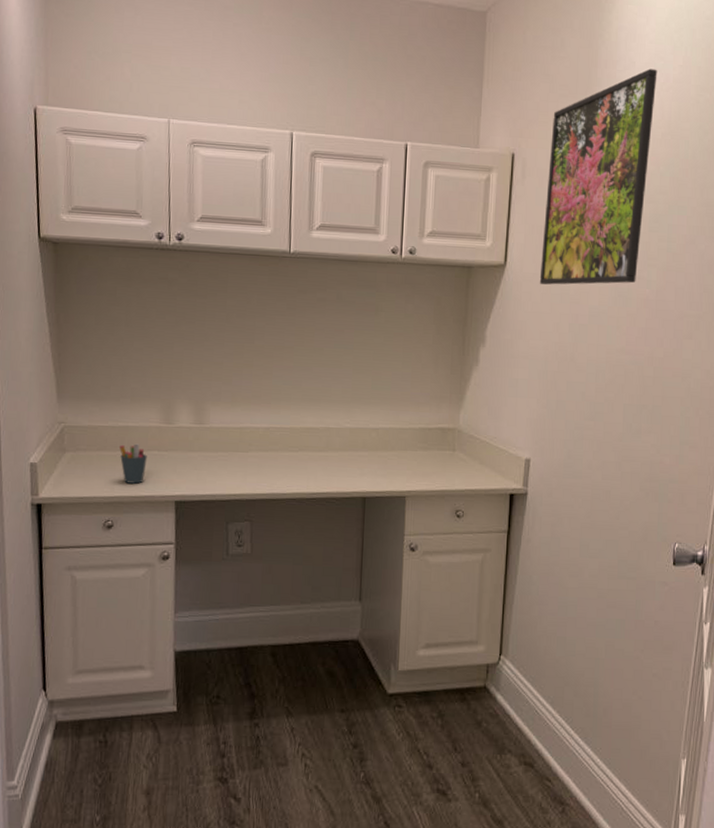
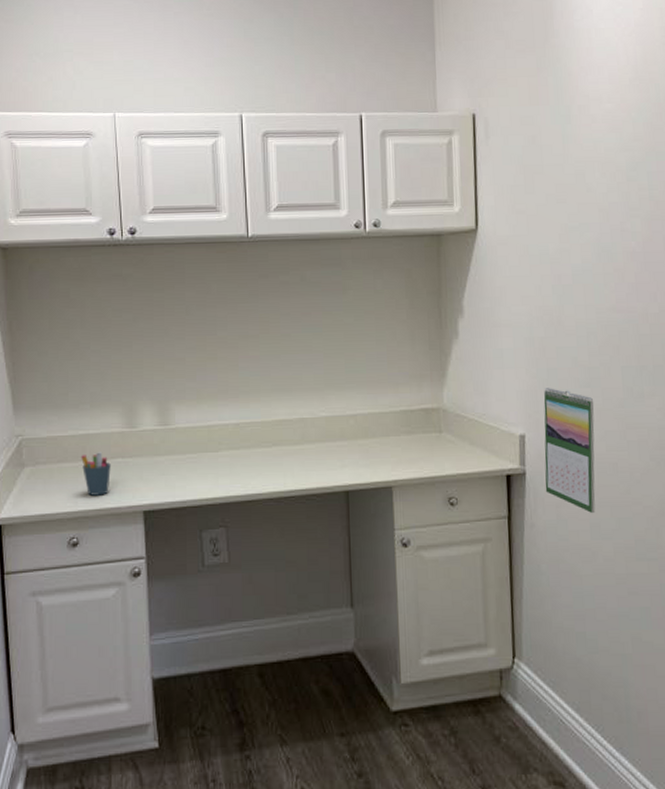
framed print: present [539,68,658,285] -> none [512,15,620,246]
calendar: none [543,418,596,535] -> present [543,388,596,514]

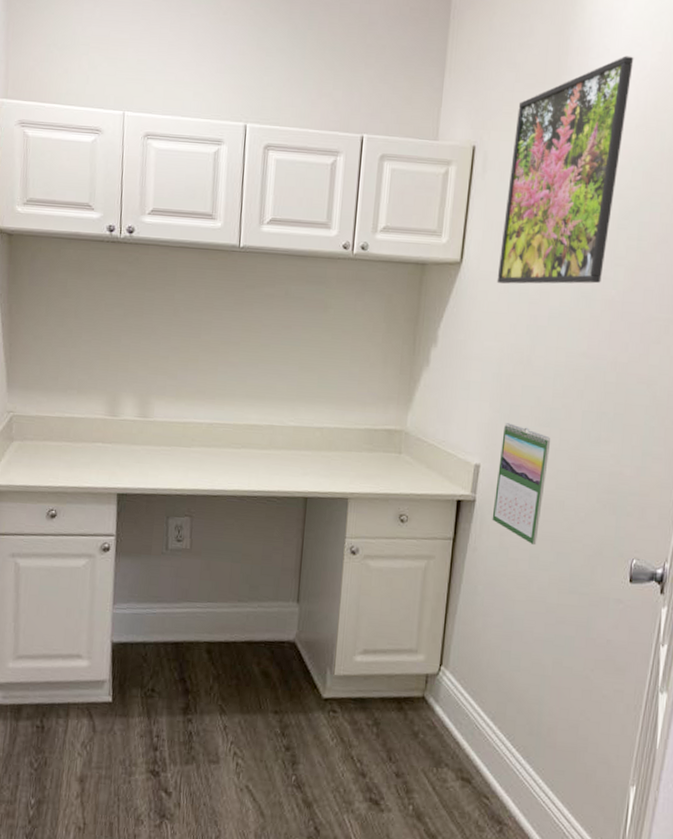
pen holder: present [81,452,111,496] -> none [65,435,92,475]
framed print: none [512,15,620,246] -> present [496,56,634,284]

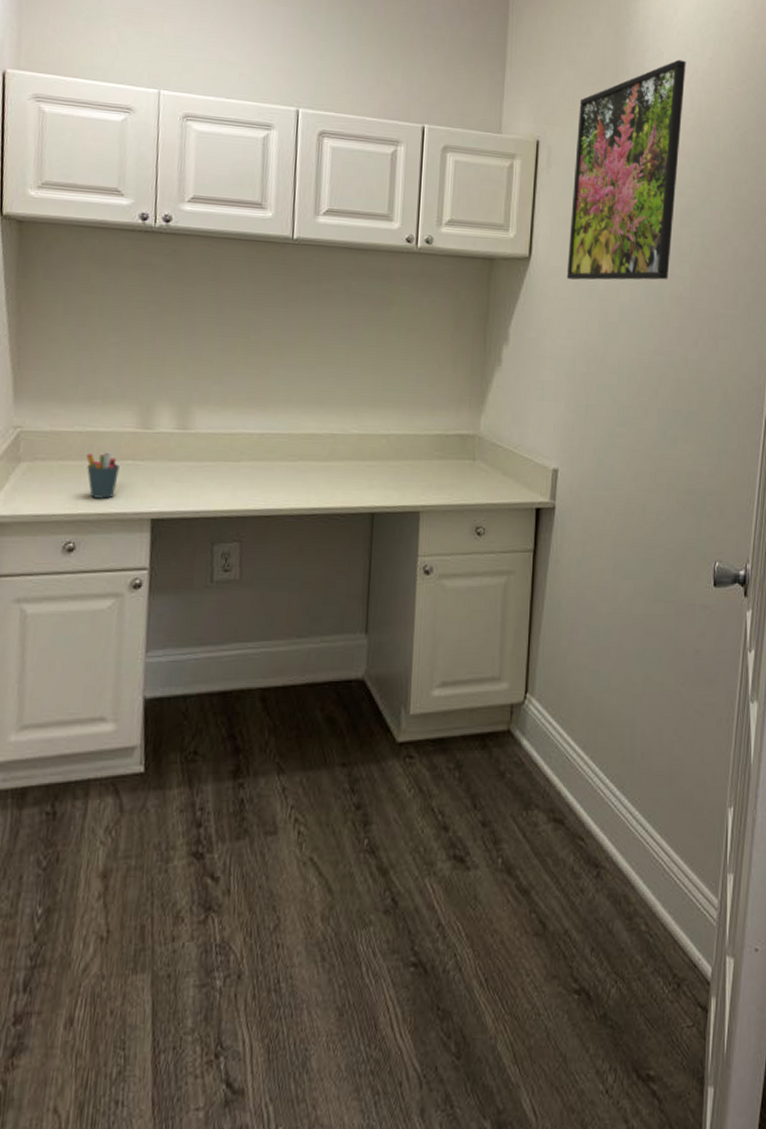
pen holder: none [65,435,92,475] -> present [86,452,120,499]
calendar: present [492,423,551,546] -> none [573,424,629,553]

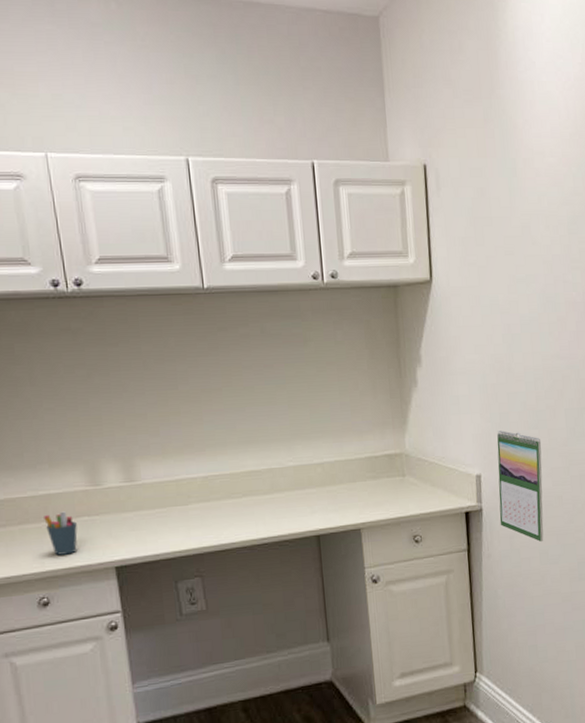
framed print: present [566,59,686,280] -> none [460,68,562,297]
calendar: none [573,424,629,553] -> present [497,430,544,543]

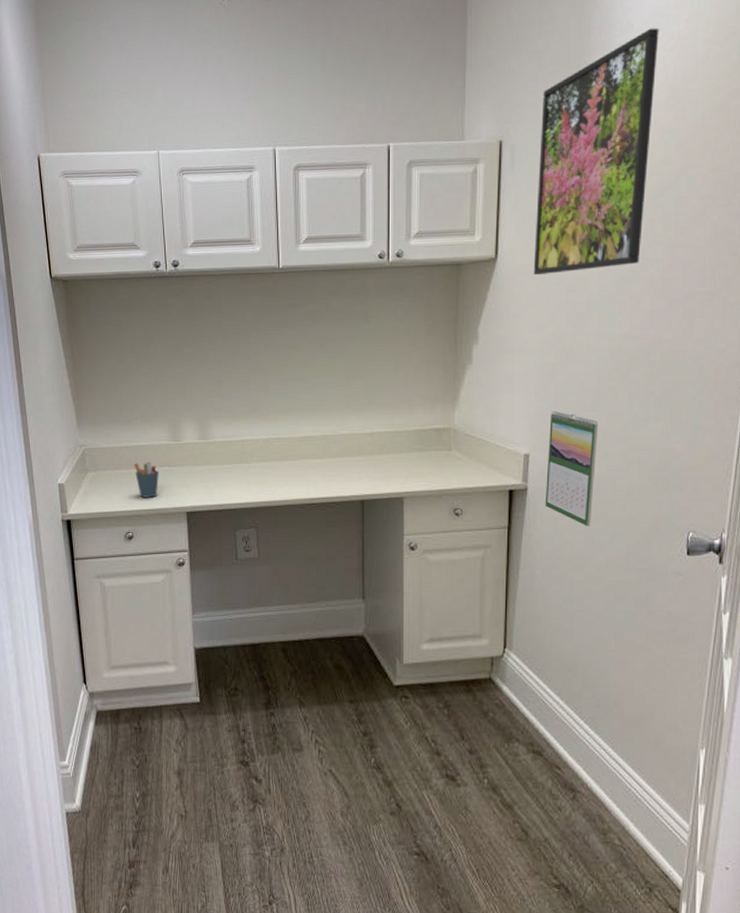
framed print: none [460,68,562,297] -> present [533,28,659,275]

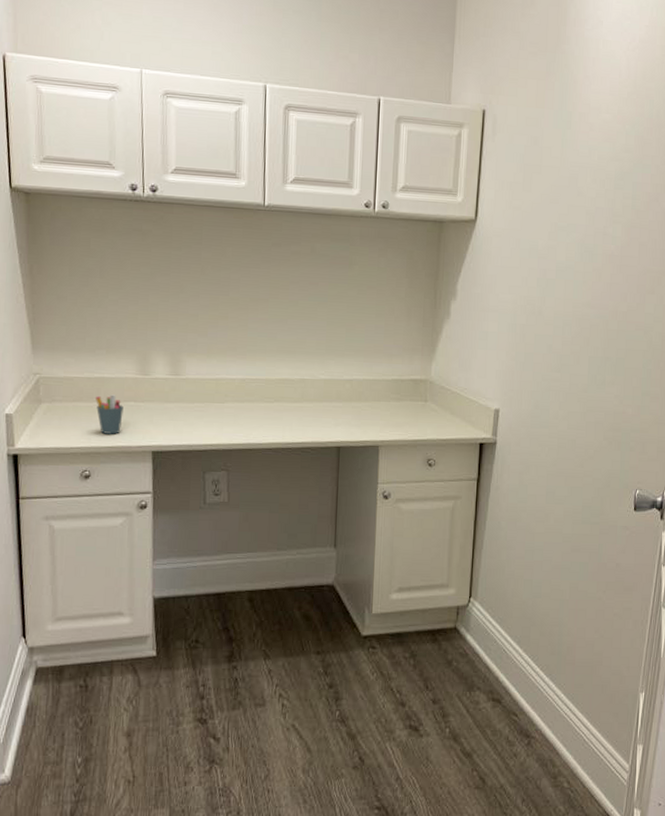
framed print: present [533,28,659,275] -> none [509,28,624,240]
calendar: present [545,411,599,527] -> none [512,370,562,482]

